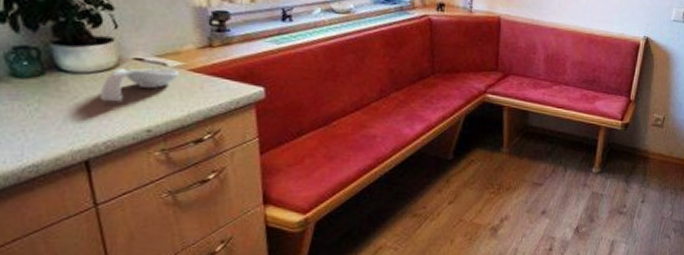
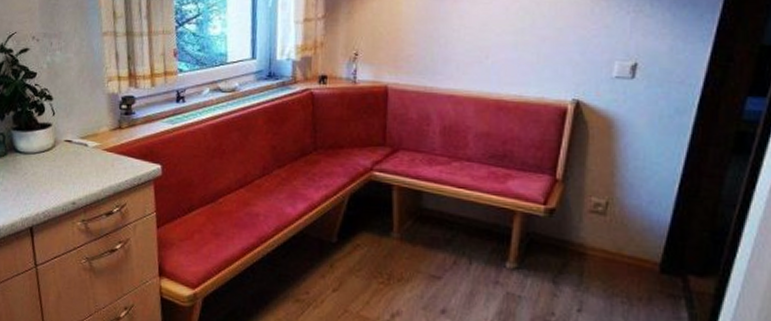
spoon rest: present [100,68,179,102] -> none [41,149,96,178]

